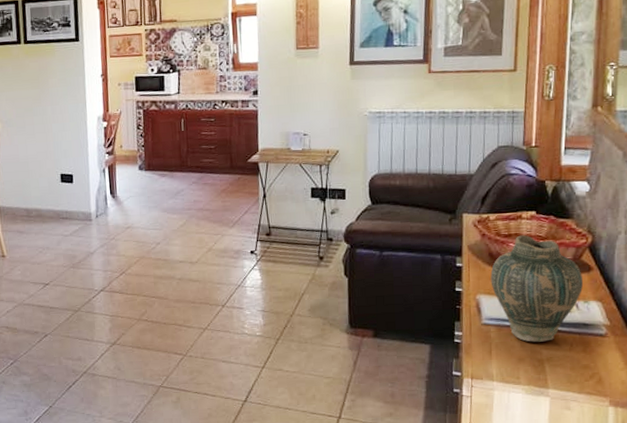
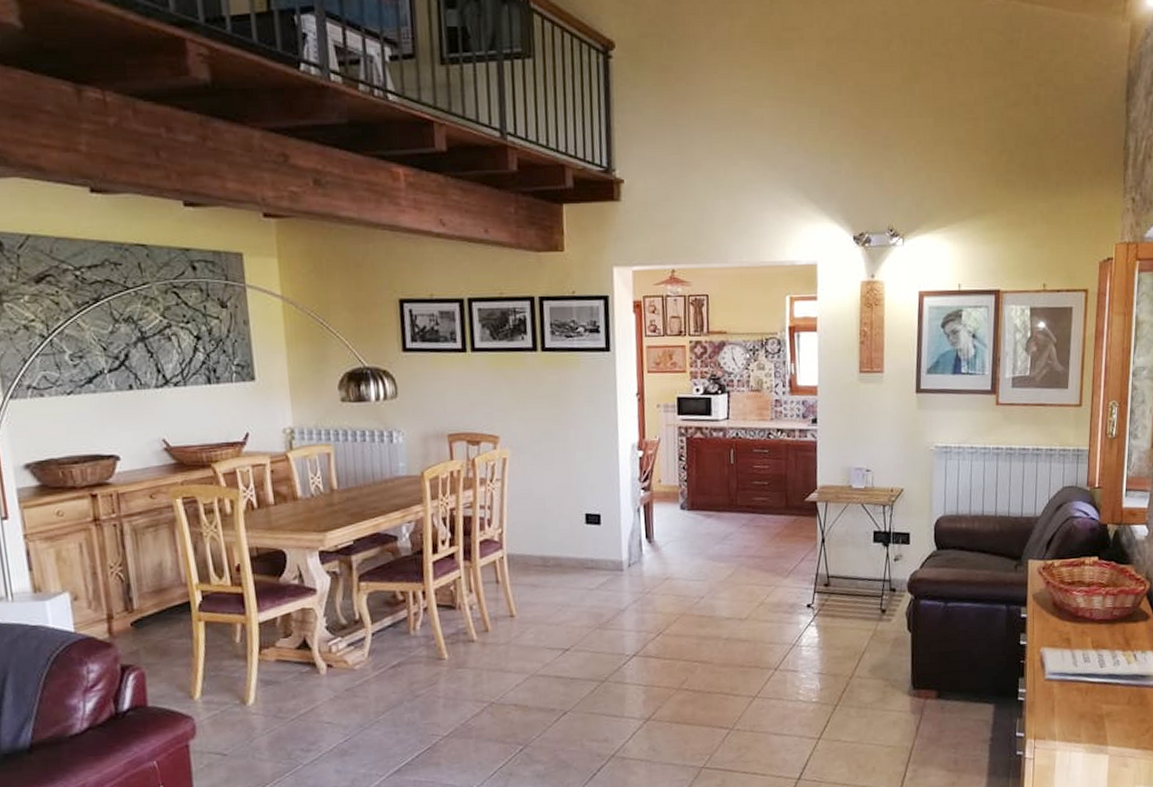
vase: present [490,235,584,342] -> none [1054,582,1142,697]

